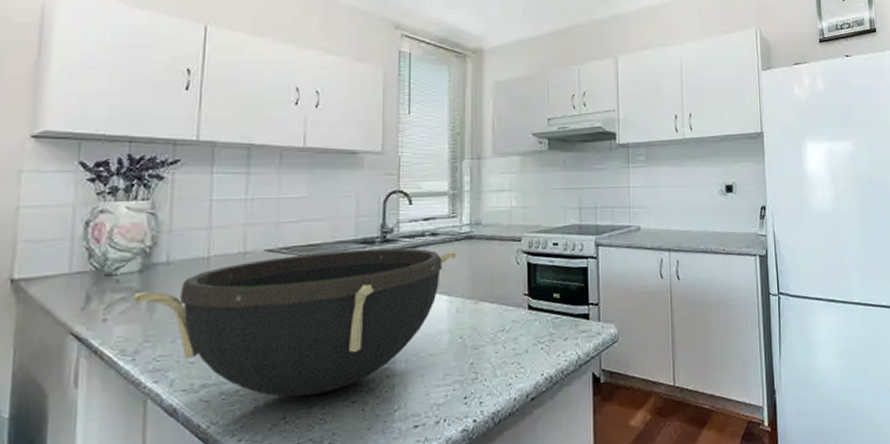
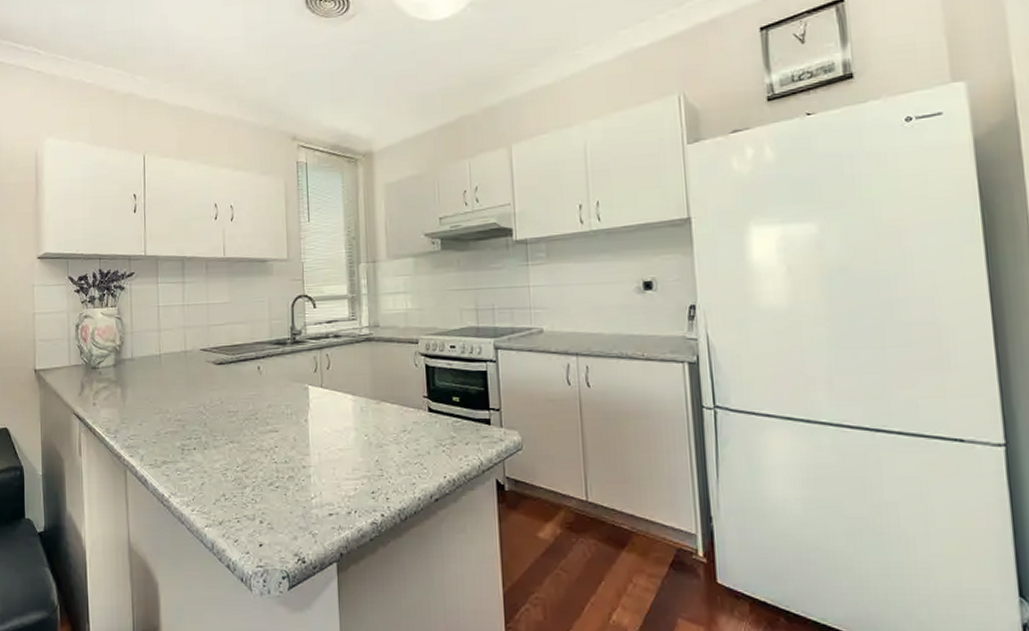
bowl: present [133,248,456,397] -> none [111,349,358,477]

